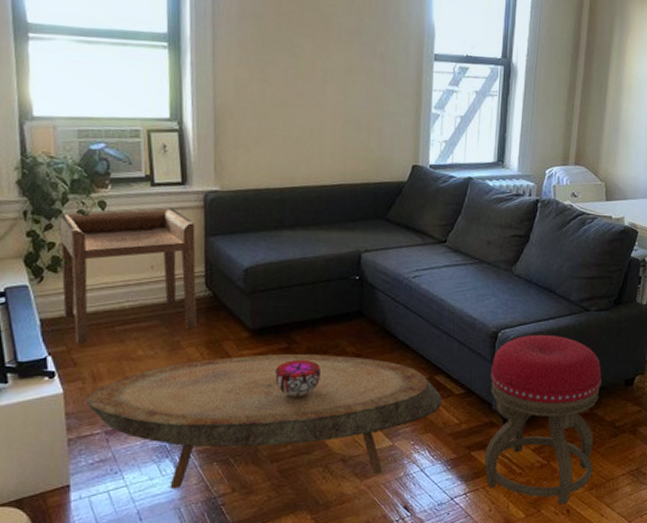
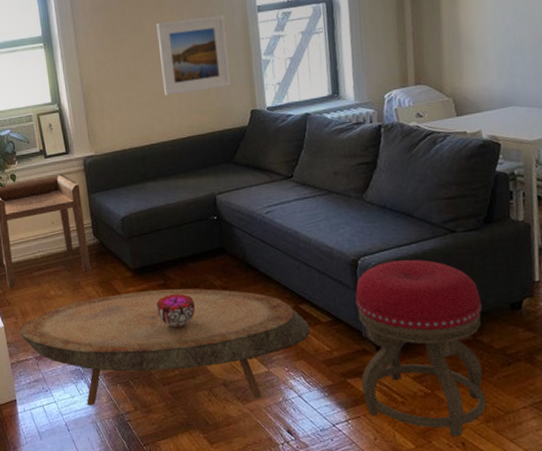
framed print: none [316,49,397,136] -> present [156,15,230,97]

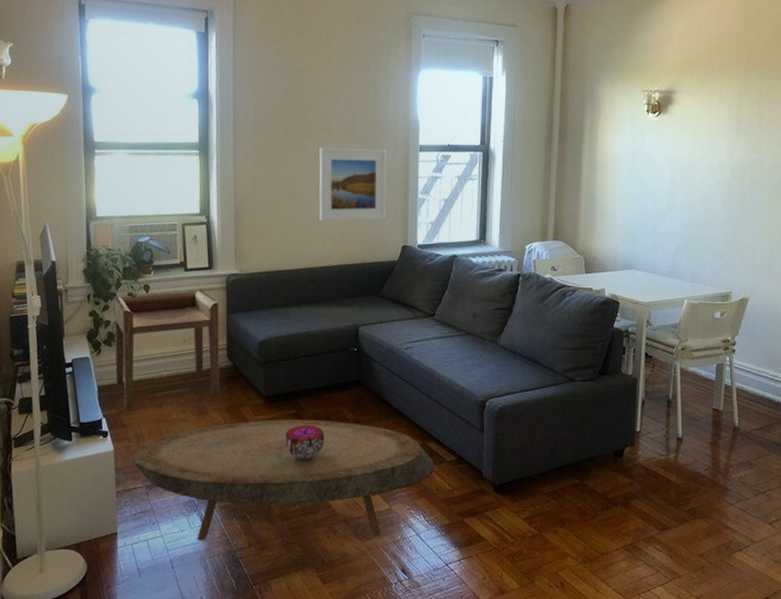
stool: present [355,259,486,437] -> none [477,403,590,577]

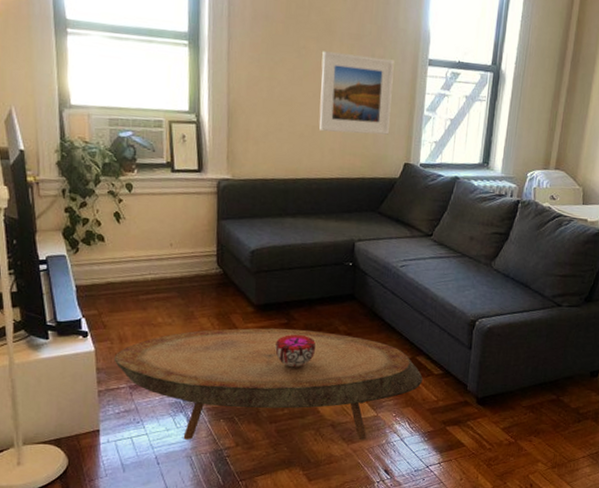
side table: present [113,289,220,407] -> none [92,192,209,309]

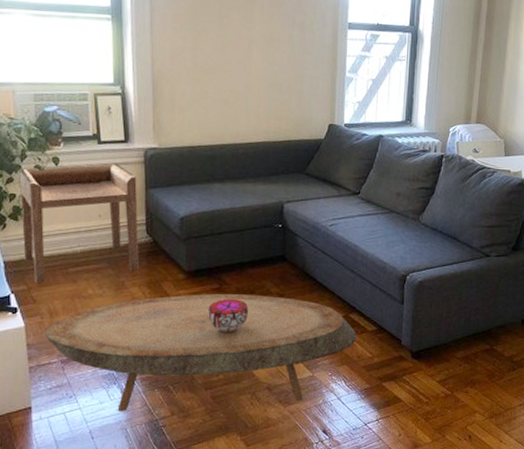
side table: none [92,192,209,309] -> present [19,162,139,283]
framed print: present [319,51,394,135] -> none [243,19,315,98]

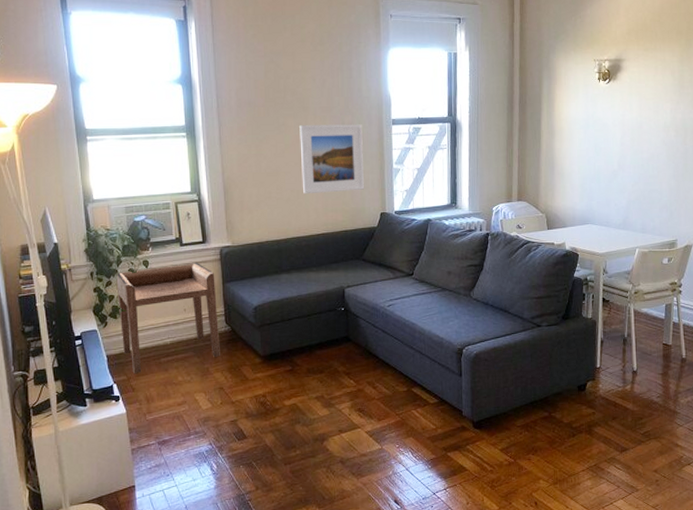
coffee table: present [44,294,357,412] -> none [143,374,420,488]
decorative bowl: present [208,299,249,332] -> none [283,379,320,411]
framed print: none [243,19,315,98] -> present [299,124,364,194]

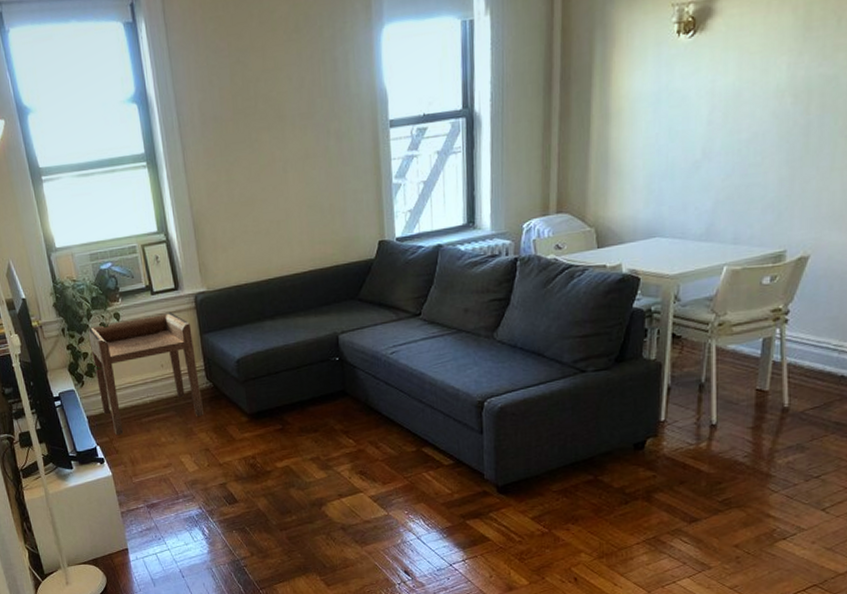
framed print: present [299,124,364,194] -> none [276,131,357,225]

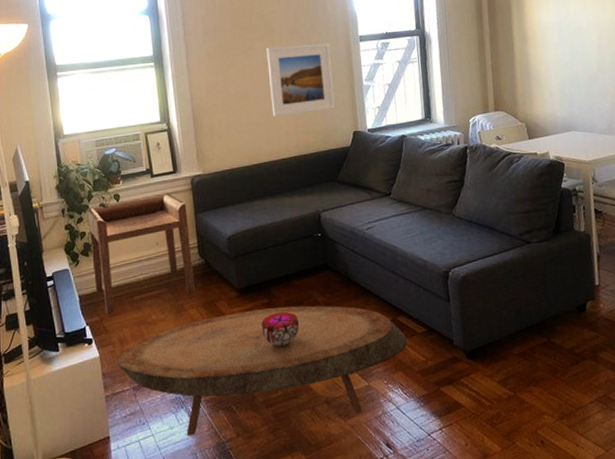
coffee table: none [129,433,432,552] -> present [116,305,408,436]
decorative bowl: none [274,439,315,473] -> present [261,312,300,347]
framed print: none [276,131,357,225] -> present [266,43,335,117]

